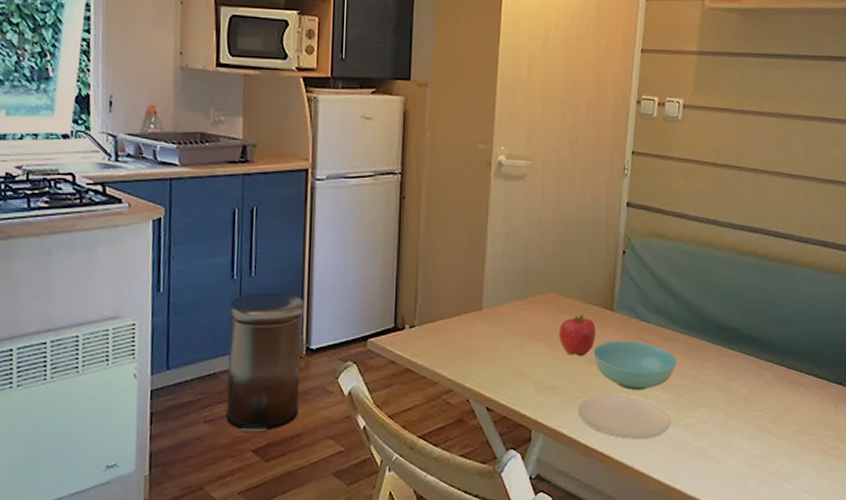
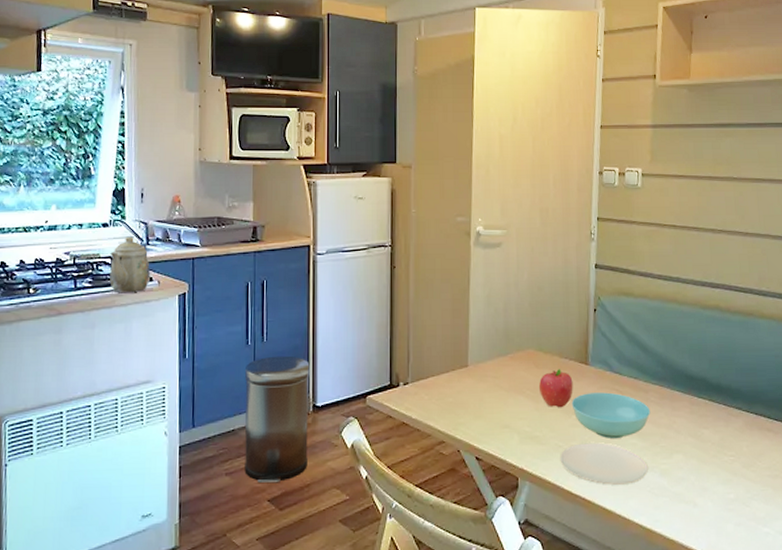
teapot: none [70,150,119,216] -> present [110,236,150,293]

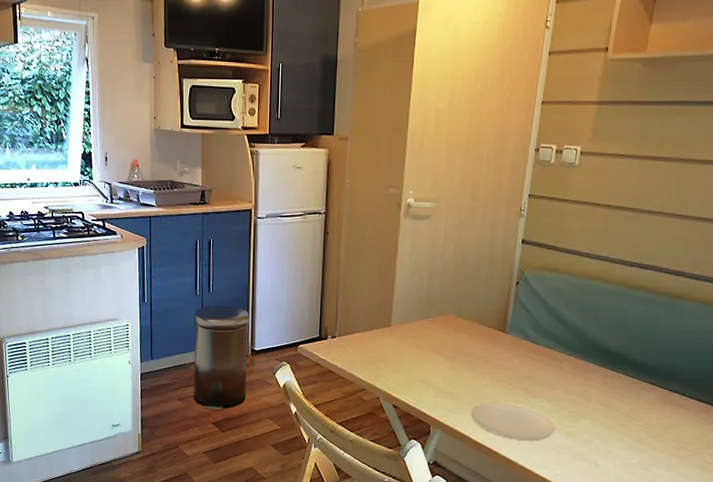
teapot: present [110,236,150,293] -> none [81,195,114,244]
fruit: present [538,369,573,408] -> none [456,335,489,370]
bowl: present [571,392,651,439] -> none [486,358,563,401]

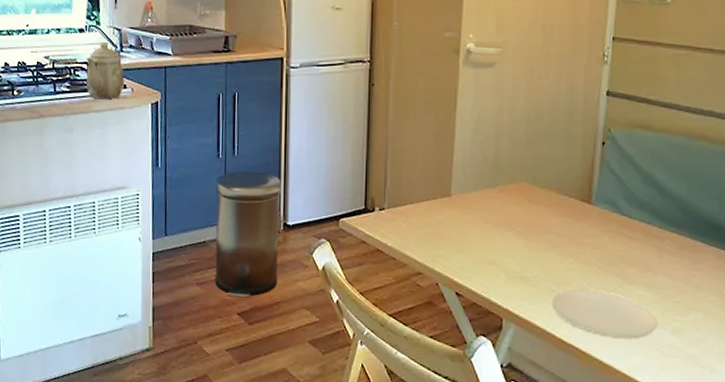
teapot: none [81,195,114,244] -> present [86,42,124,100]

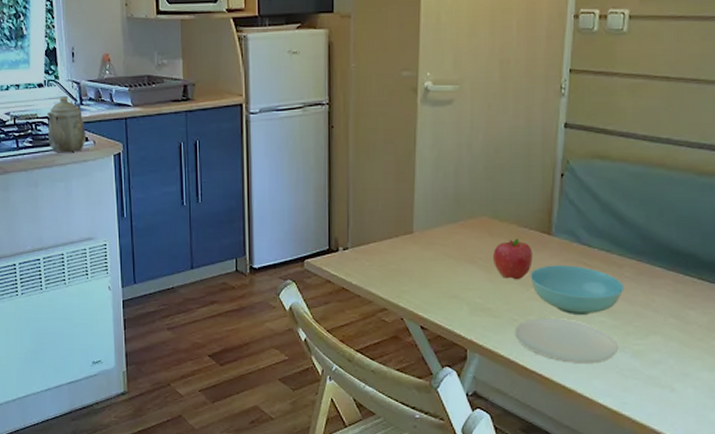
pedal bin: present [215,170,281,298] -> none [181,217,246,340]
fruit: none [531,206,572,249] -> present [492,239,533,280]
bowl: none [569,235,665,289] -> present [530,265,625,316]

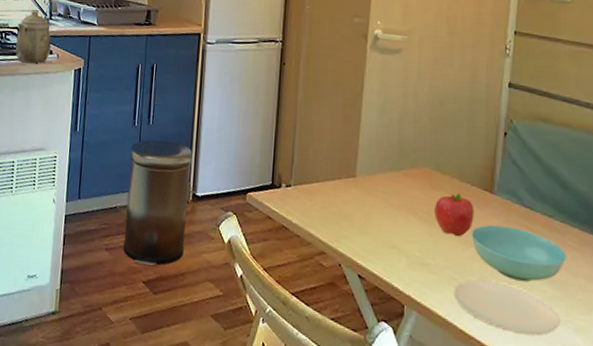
pedal bin: none [181,217,246,340] -> present [123,139,193,267]

